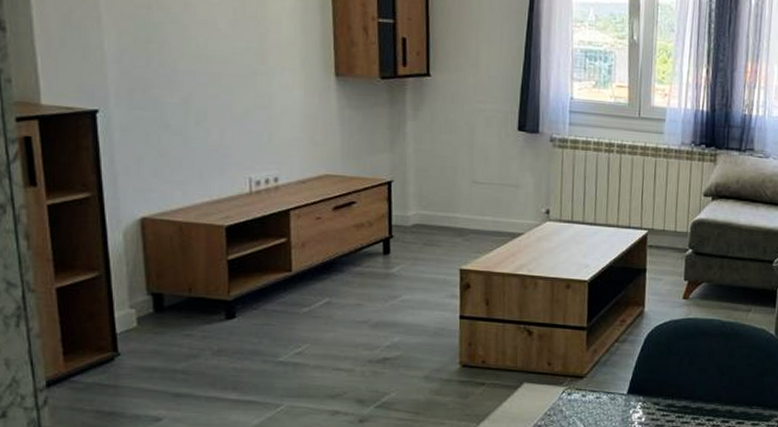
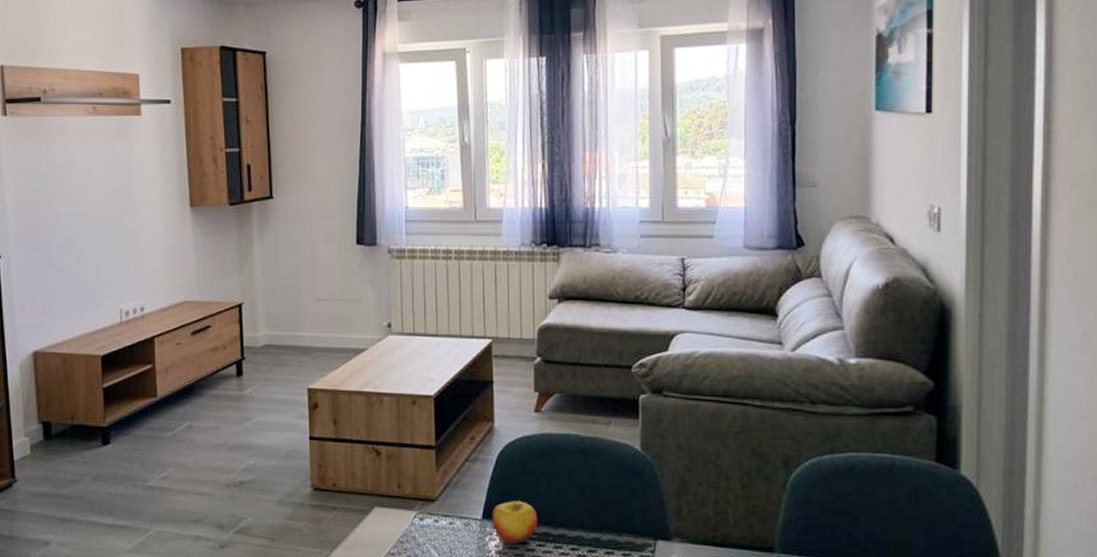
apple: none [636,378,679,416] -> present [492,501,538,545]

